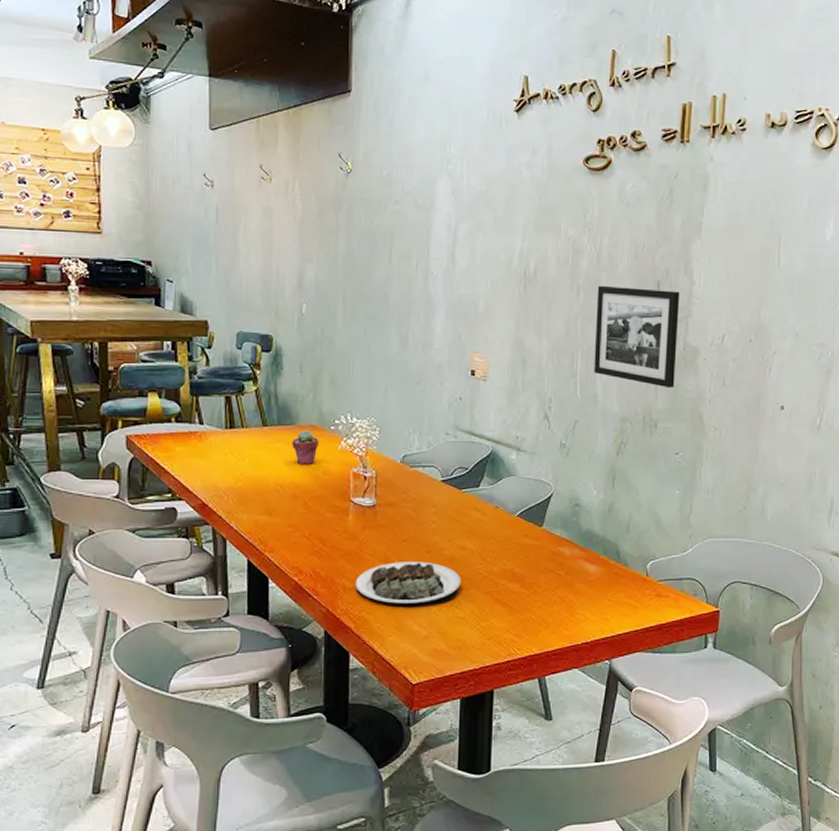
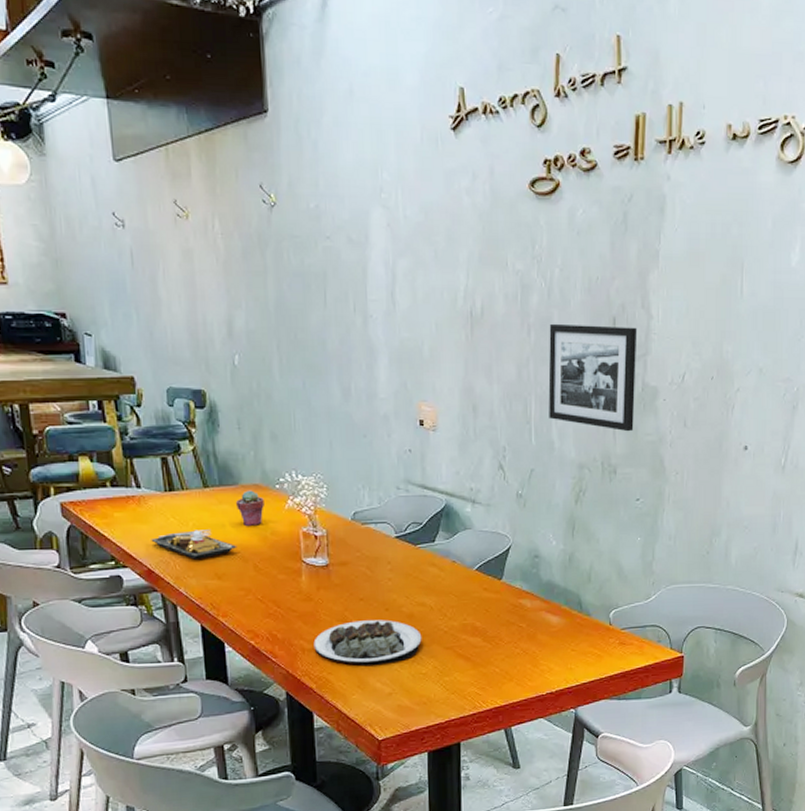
plate: none [208,466,290,495] -> present [151,530,237,560]

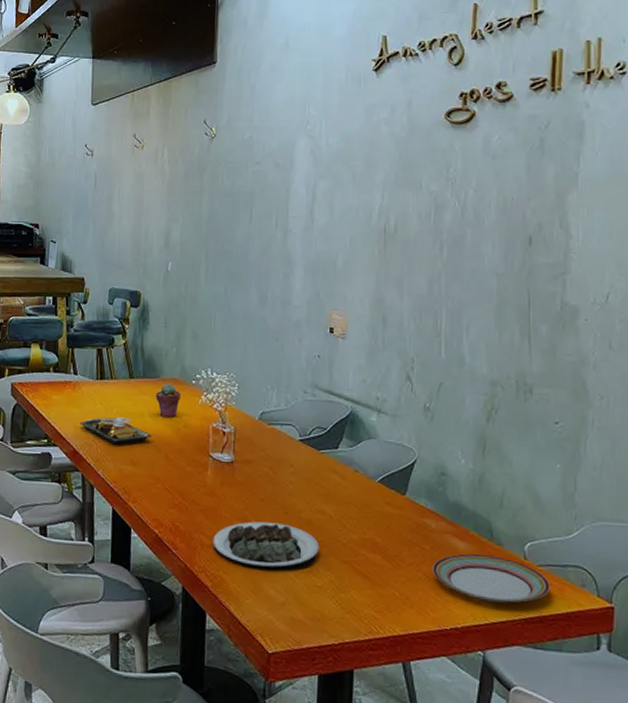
plate: none [529,625,632,666] -> present [433,553,551,604]
picture frame: present [548,323,638,432] -> none [460,240,556,351]

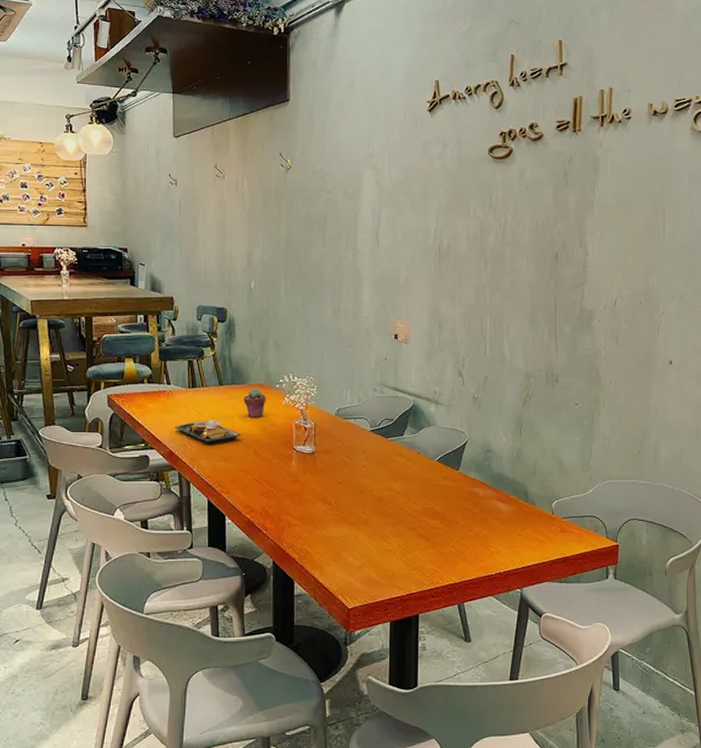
plate: present [212,521,320,572] -> none [298,501,389,542]
plate: present [433,553,551,604] -> none [481,513,572,550]

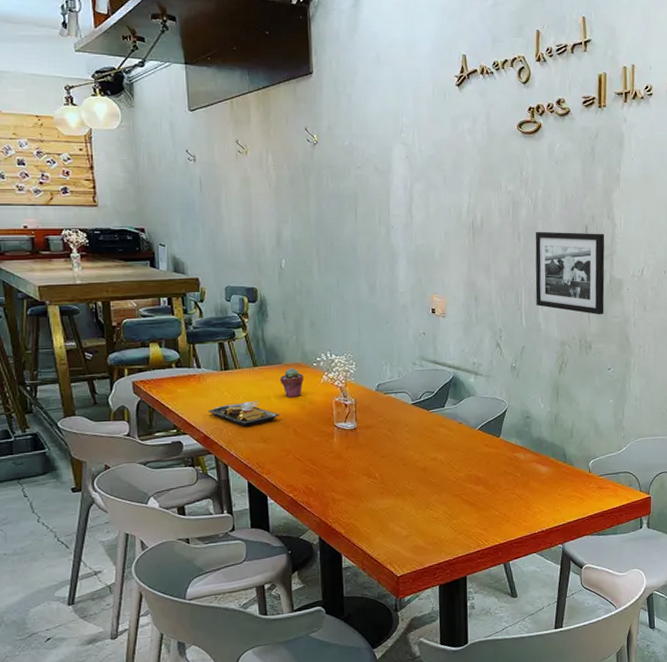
picture frame: none [501,258,576,347] -> present [535,231,605,315]

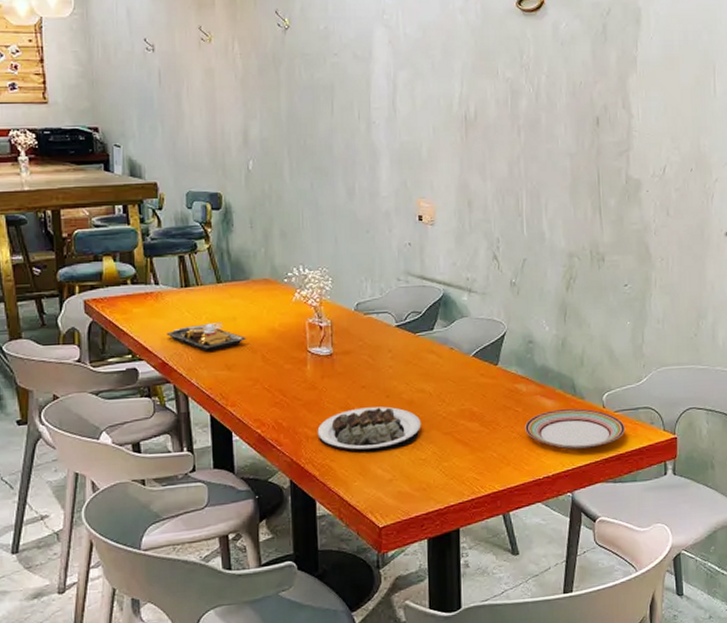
potted succulent: present [280,368,304,398] -> none [247,284,273,319]
plate: none [343,473,434,513] -> present [317,406,421,453]
plate: none [523,473,608,508] -> present [525,408,626,449]
picture frame: present [535,231,605,315] -> none [537,124,620,222]

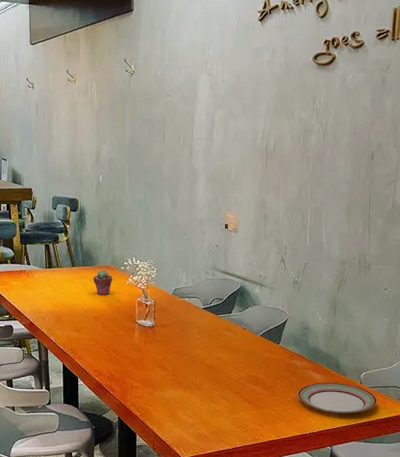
plate: present [166,323,247,352] -> none [34,296,92,317]
potted succulent: none [247,284,273,319] -> present [93,270,112,296]
plate: present [317,406,421,453] -> none [140,368,218,403]

